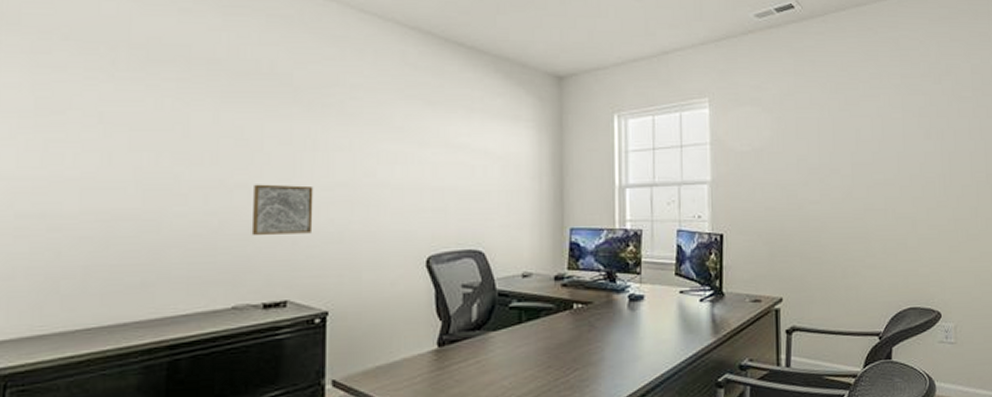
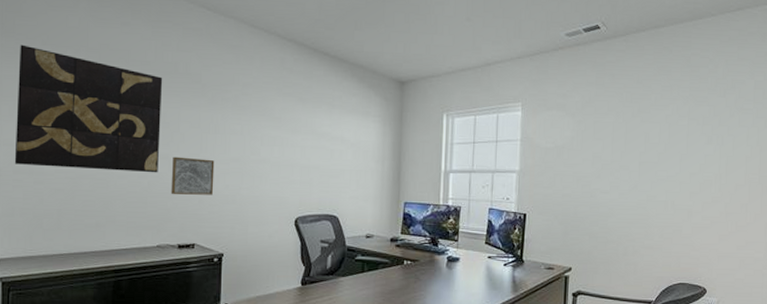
wall art: none [16,40,239,208] -> present [14,44,163,173]

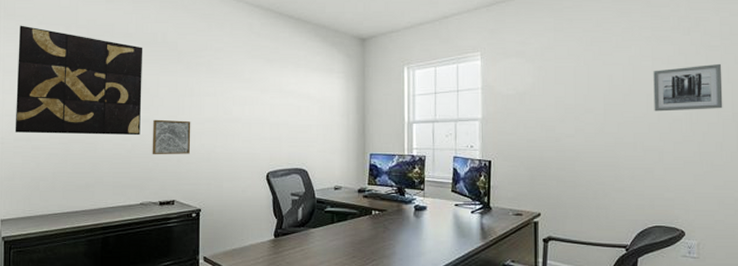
wall art: none [686,126,753,172] -> present [653,63,723,112]

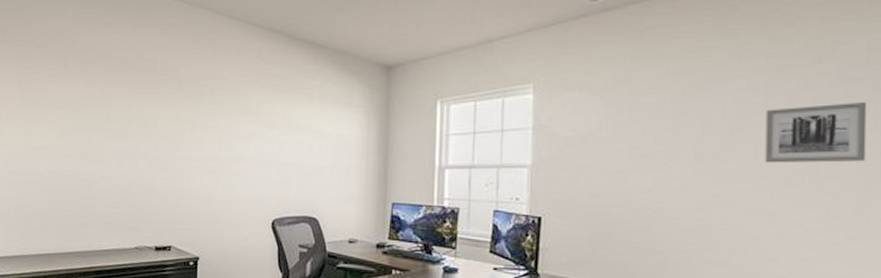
wall art: present [15,25,143,136] -> none [11,50,143,173]
wall art: present [152,119,191,154] -> none [148,155,191,195]

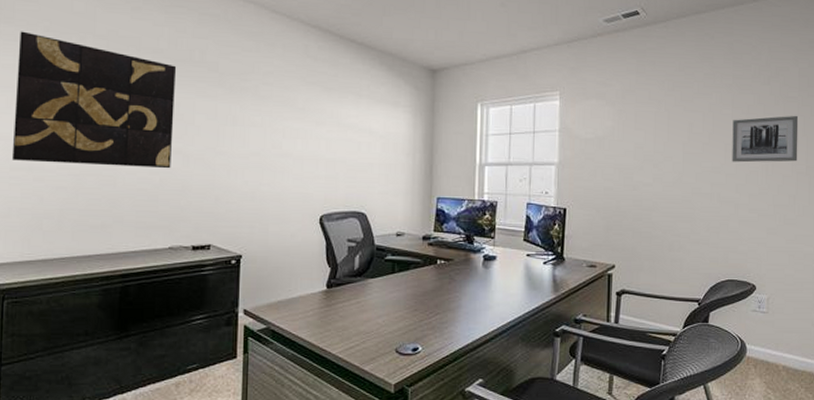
wall art: none [11,50,143,173] -> present [11,31,177,169]

